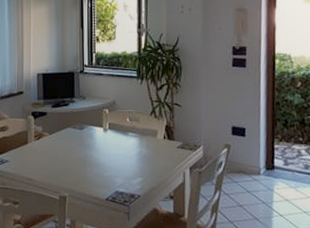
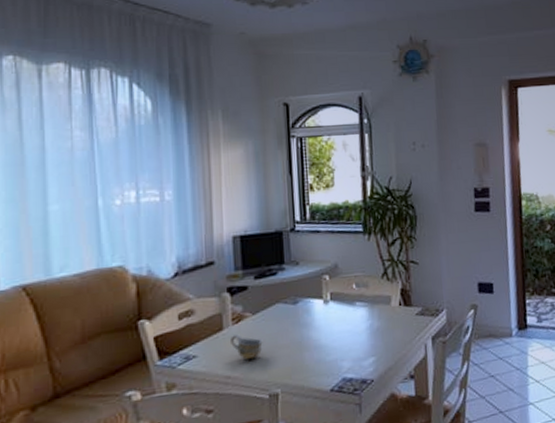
cup: none [33,148,56,167] -> present [230,334,263,359]

